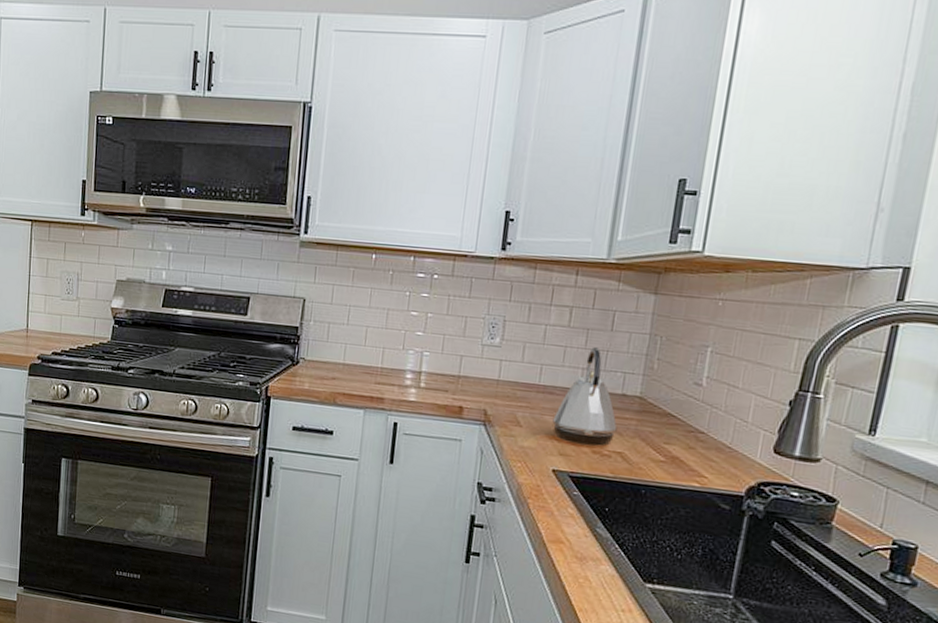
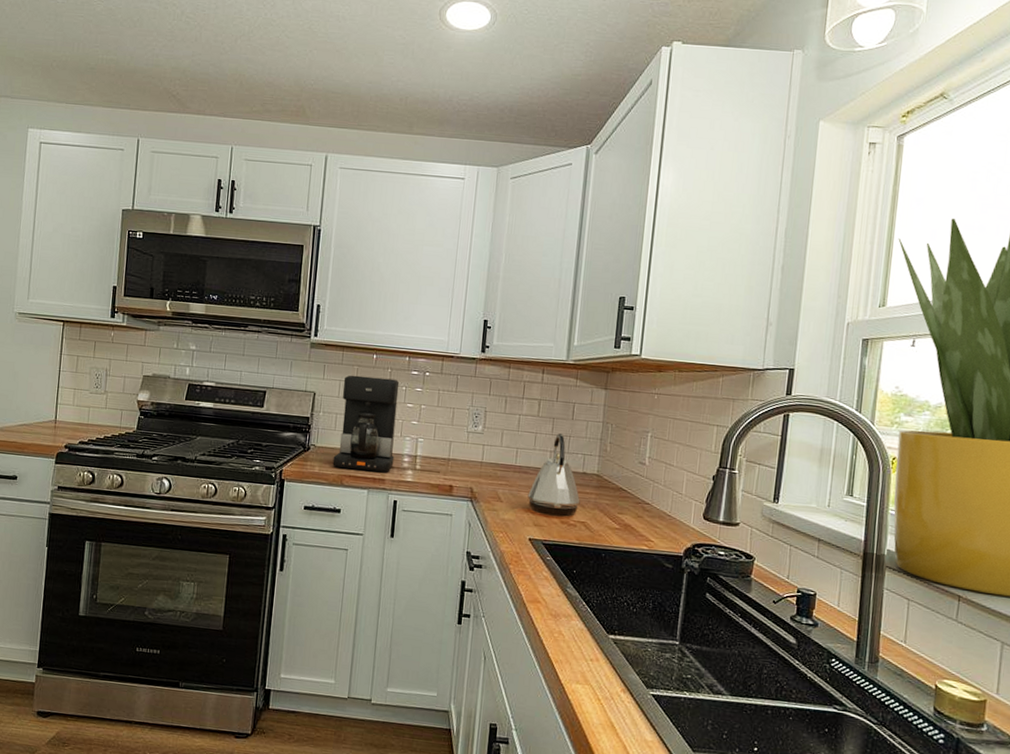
coffee maker: none [324,278,403,390] -> present [332,375,400,472]

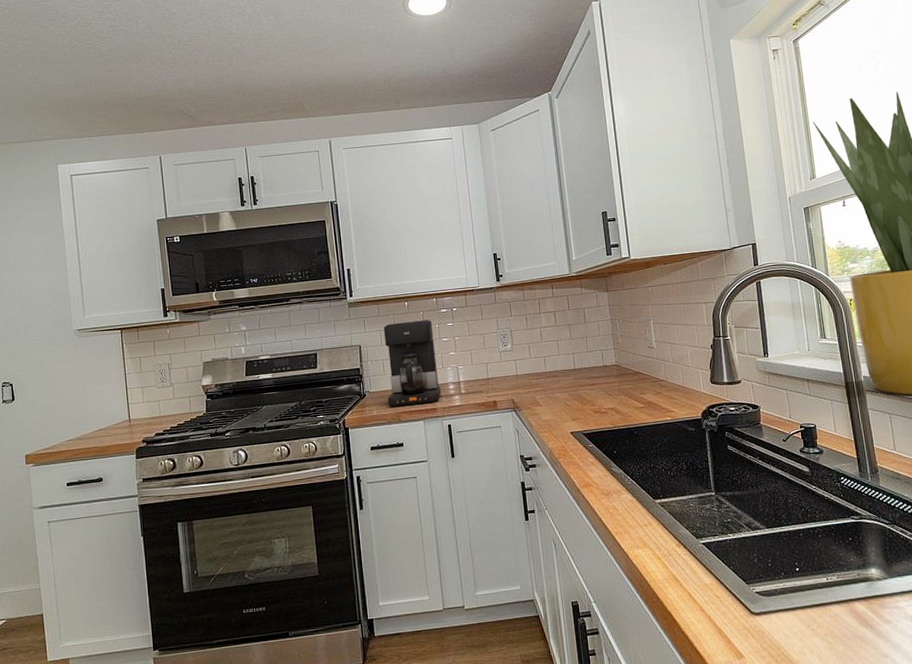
kettle: present [527,433,580,518] -> none [561,337,607,410]

